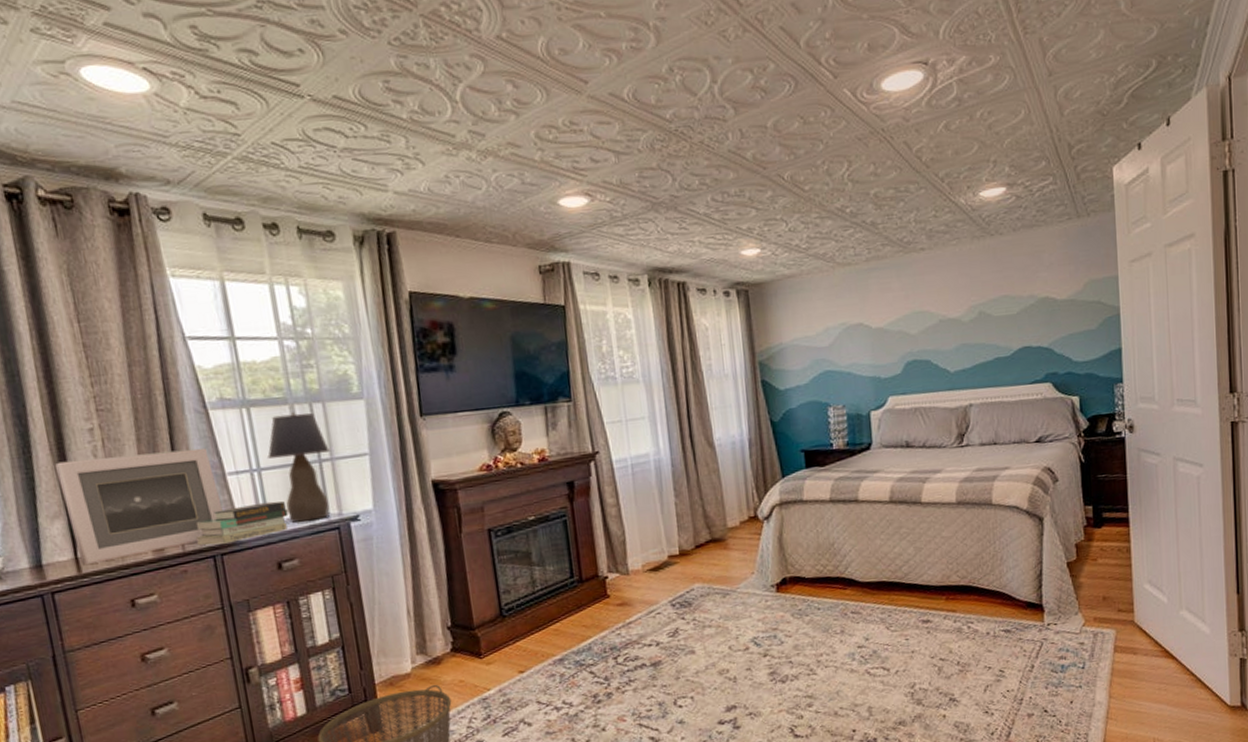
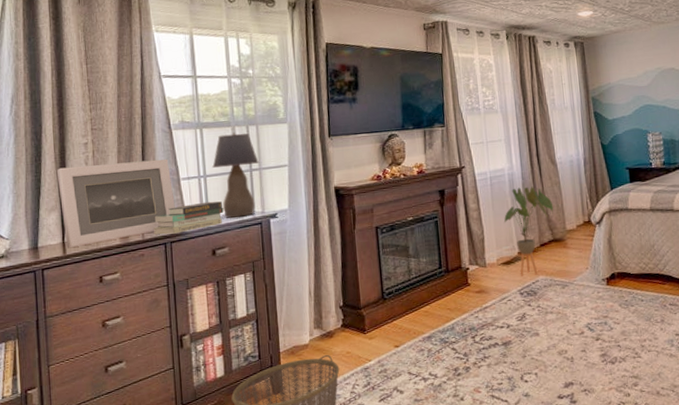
house plant: none [650,475,712,585] -> present [504,186,554,276]

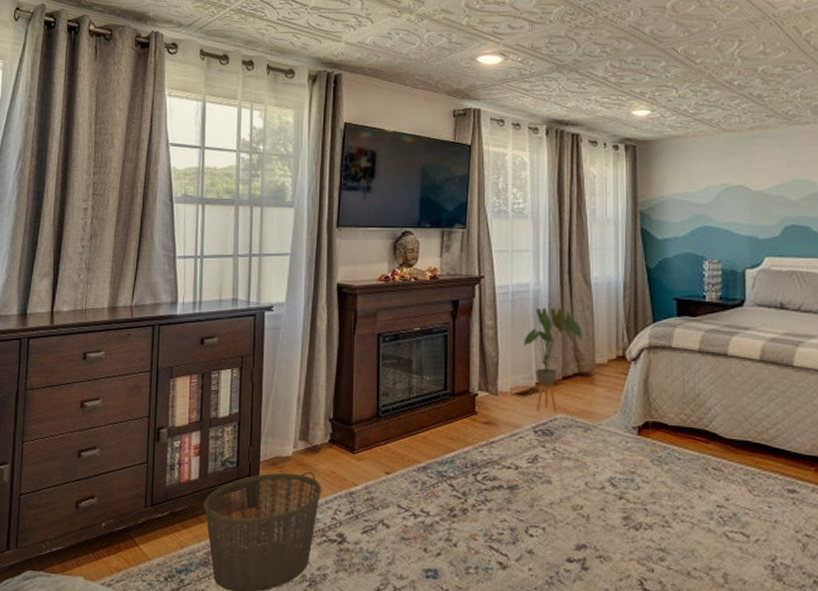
picture frame: present [57,158,175,249] -> none [54,232,168,319]
books: present [154,201,224,235] -> none [143,285,217,316]
table lamp: present [212,132,260,218] -> none [211,212,261,305]

